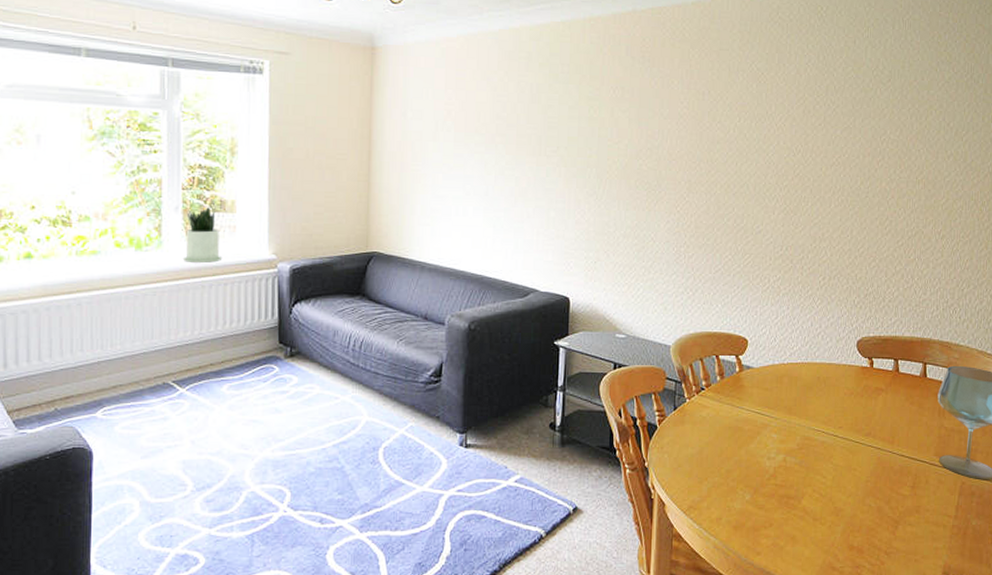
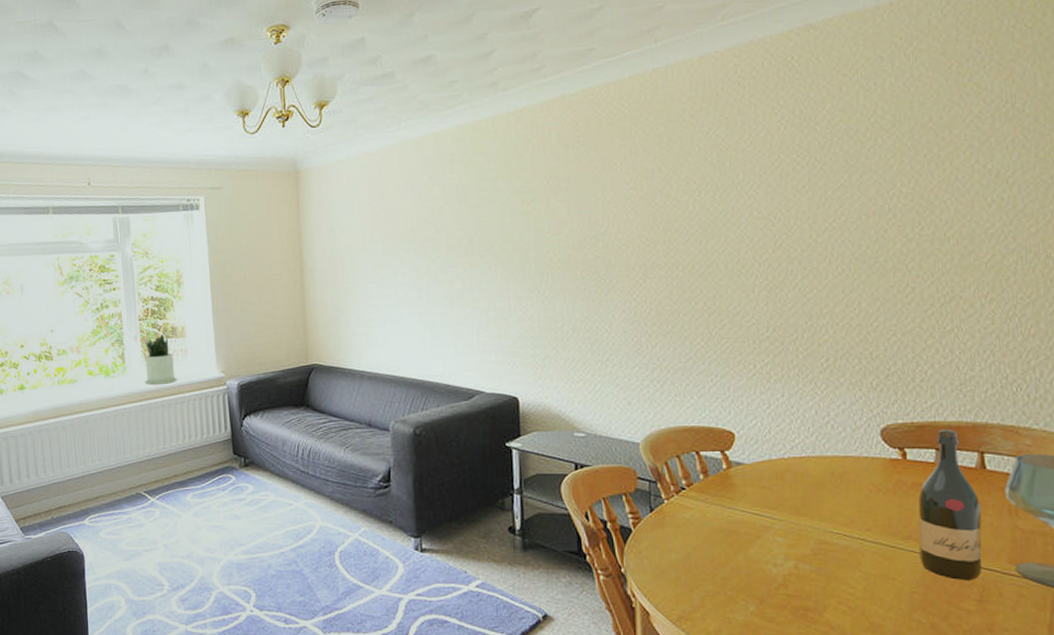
wine bottle: none [874,342,921,470] -> present [918,429,982,580]

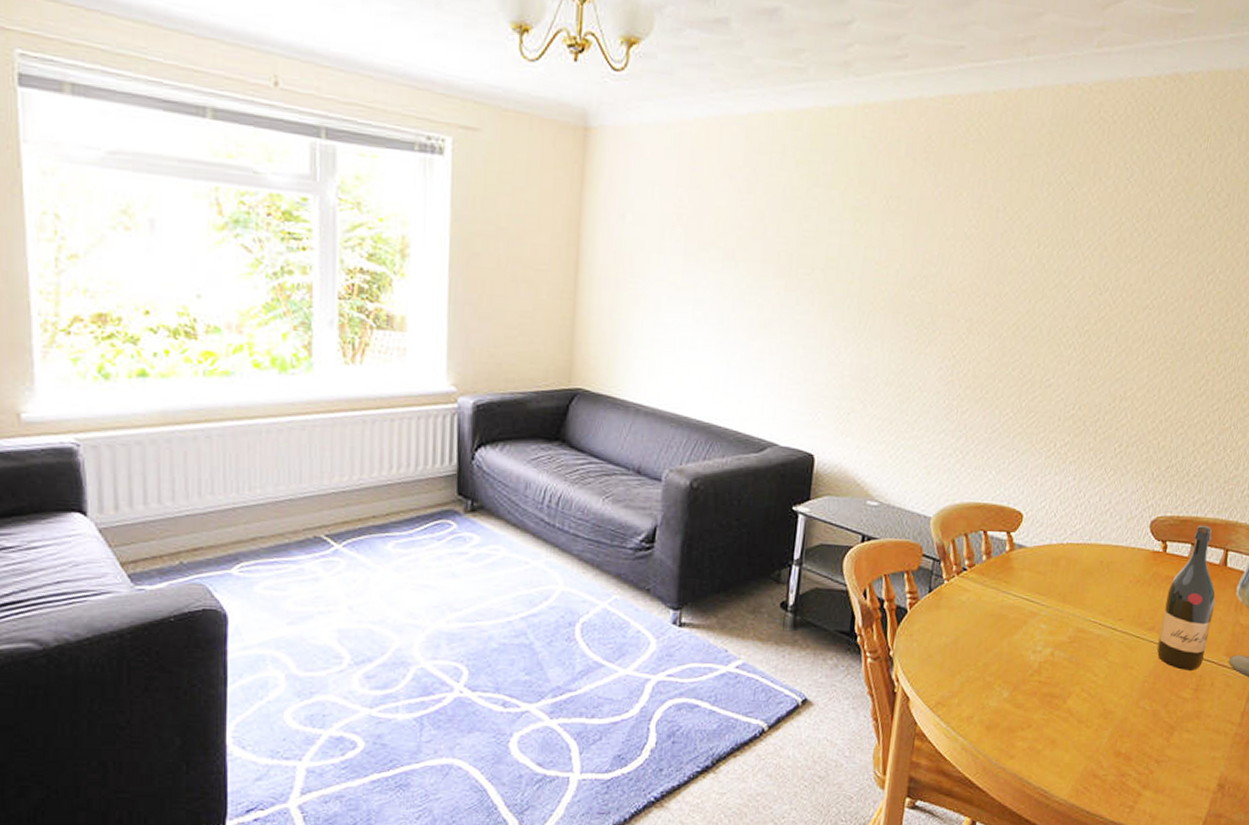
planter: present [144,334,178,386] -> none [338,322,389,394]

